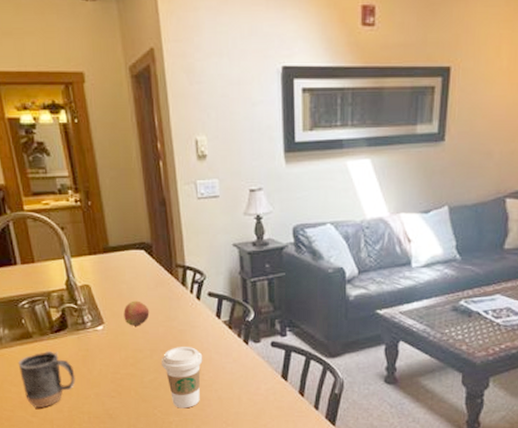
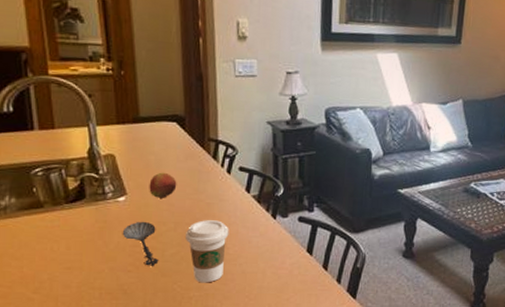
mug: present [18,350,75,408] -> none [23,221,89,283]
spoon: none [103,349,139,392] -> present [122,221,159,266]

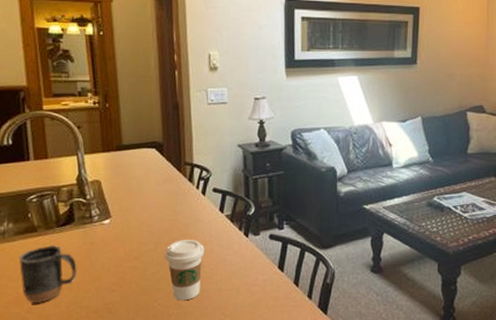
mug: none [23,221,89,283] -> present [19,244,77,303]
spoon: present [122,221,159,266] -> none [107,242,140,285]
apple: present [149,172,177,198] -> none [131,195,157,220]

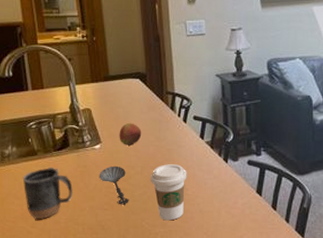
spoon: none [107,242,140,285] -> present [99,165,129,205]
apple: none [131,195,157,220] -> present [119,123,142,145]

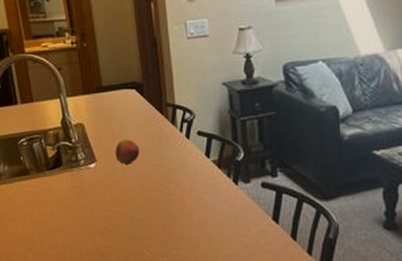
mug: present [22,166,73,219] -> none [16,187,68,243]
spoon: present [99,165,129,205] -> none [95,187,129,230]
coffee cup: present [151,164,187,221] -> none [151,186,192,249]

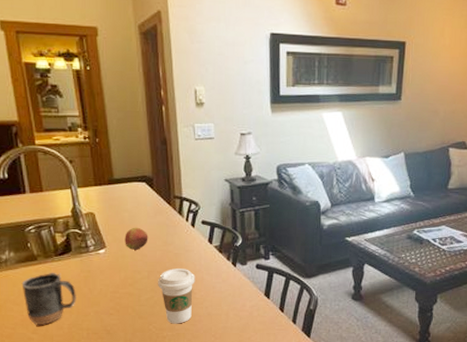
mug: none [16,187,68,243] -> present [21,272,76,325]
coffee cup: none [151,186,192,249] -> present [158,269,195,324]

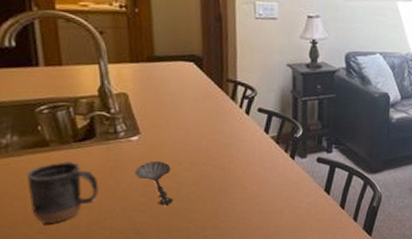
spoon: none [103,270,136,310] -> present [135,160,174,206]
apple: present [125,227,148,250] -> none [164,112,194,138]
coffee cup: present [158,269,195,324] -> none [202,160,247,222]

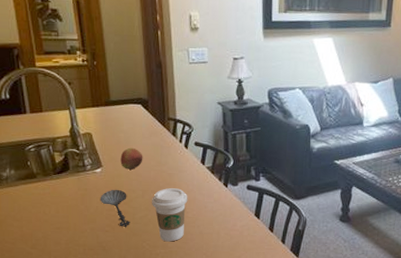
mug: present [26,160,99,223] -> none [21,189,73,240]
apple: none [164,112,194,138] -> present [120,147,143,170]
coffee cup: none [202,160,247,222] -> present [152,188,188,242]

